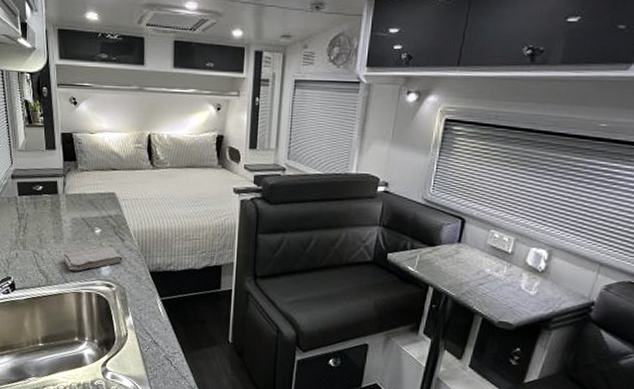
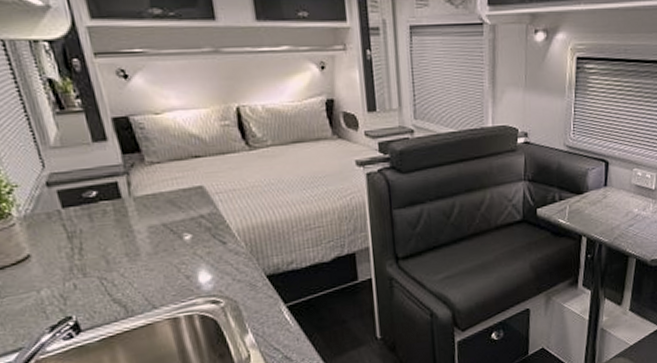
washcloth: present [62,246,123,271] -> none [142,253,228,293]

